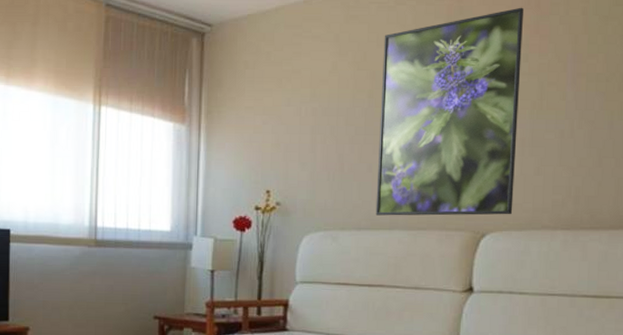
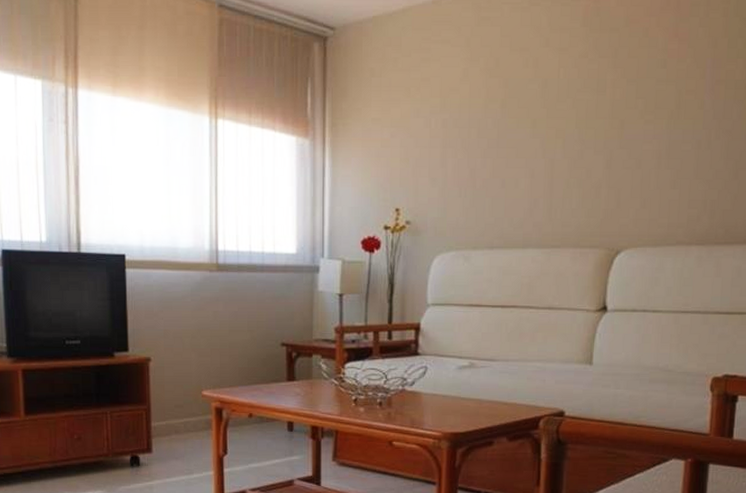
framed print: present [375,7,525,216] -> none [508,8,664,234]

